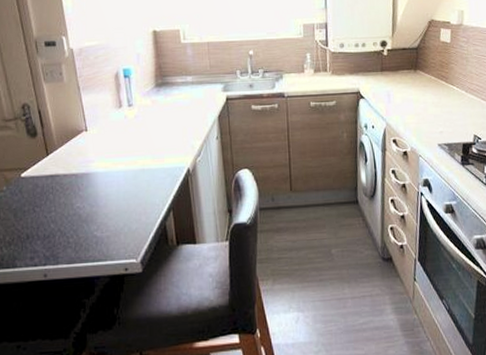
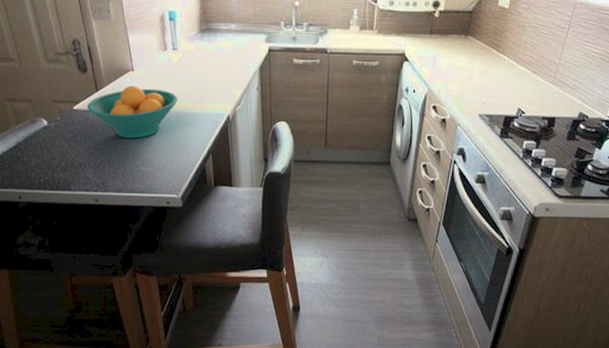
fruit bowl: none [36,146,135,203] -> present [87,86,178,139]

